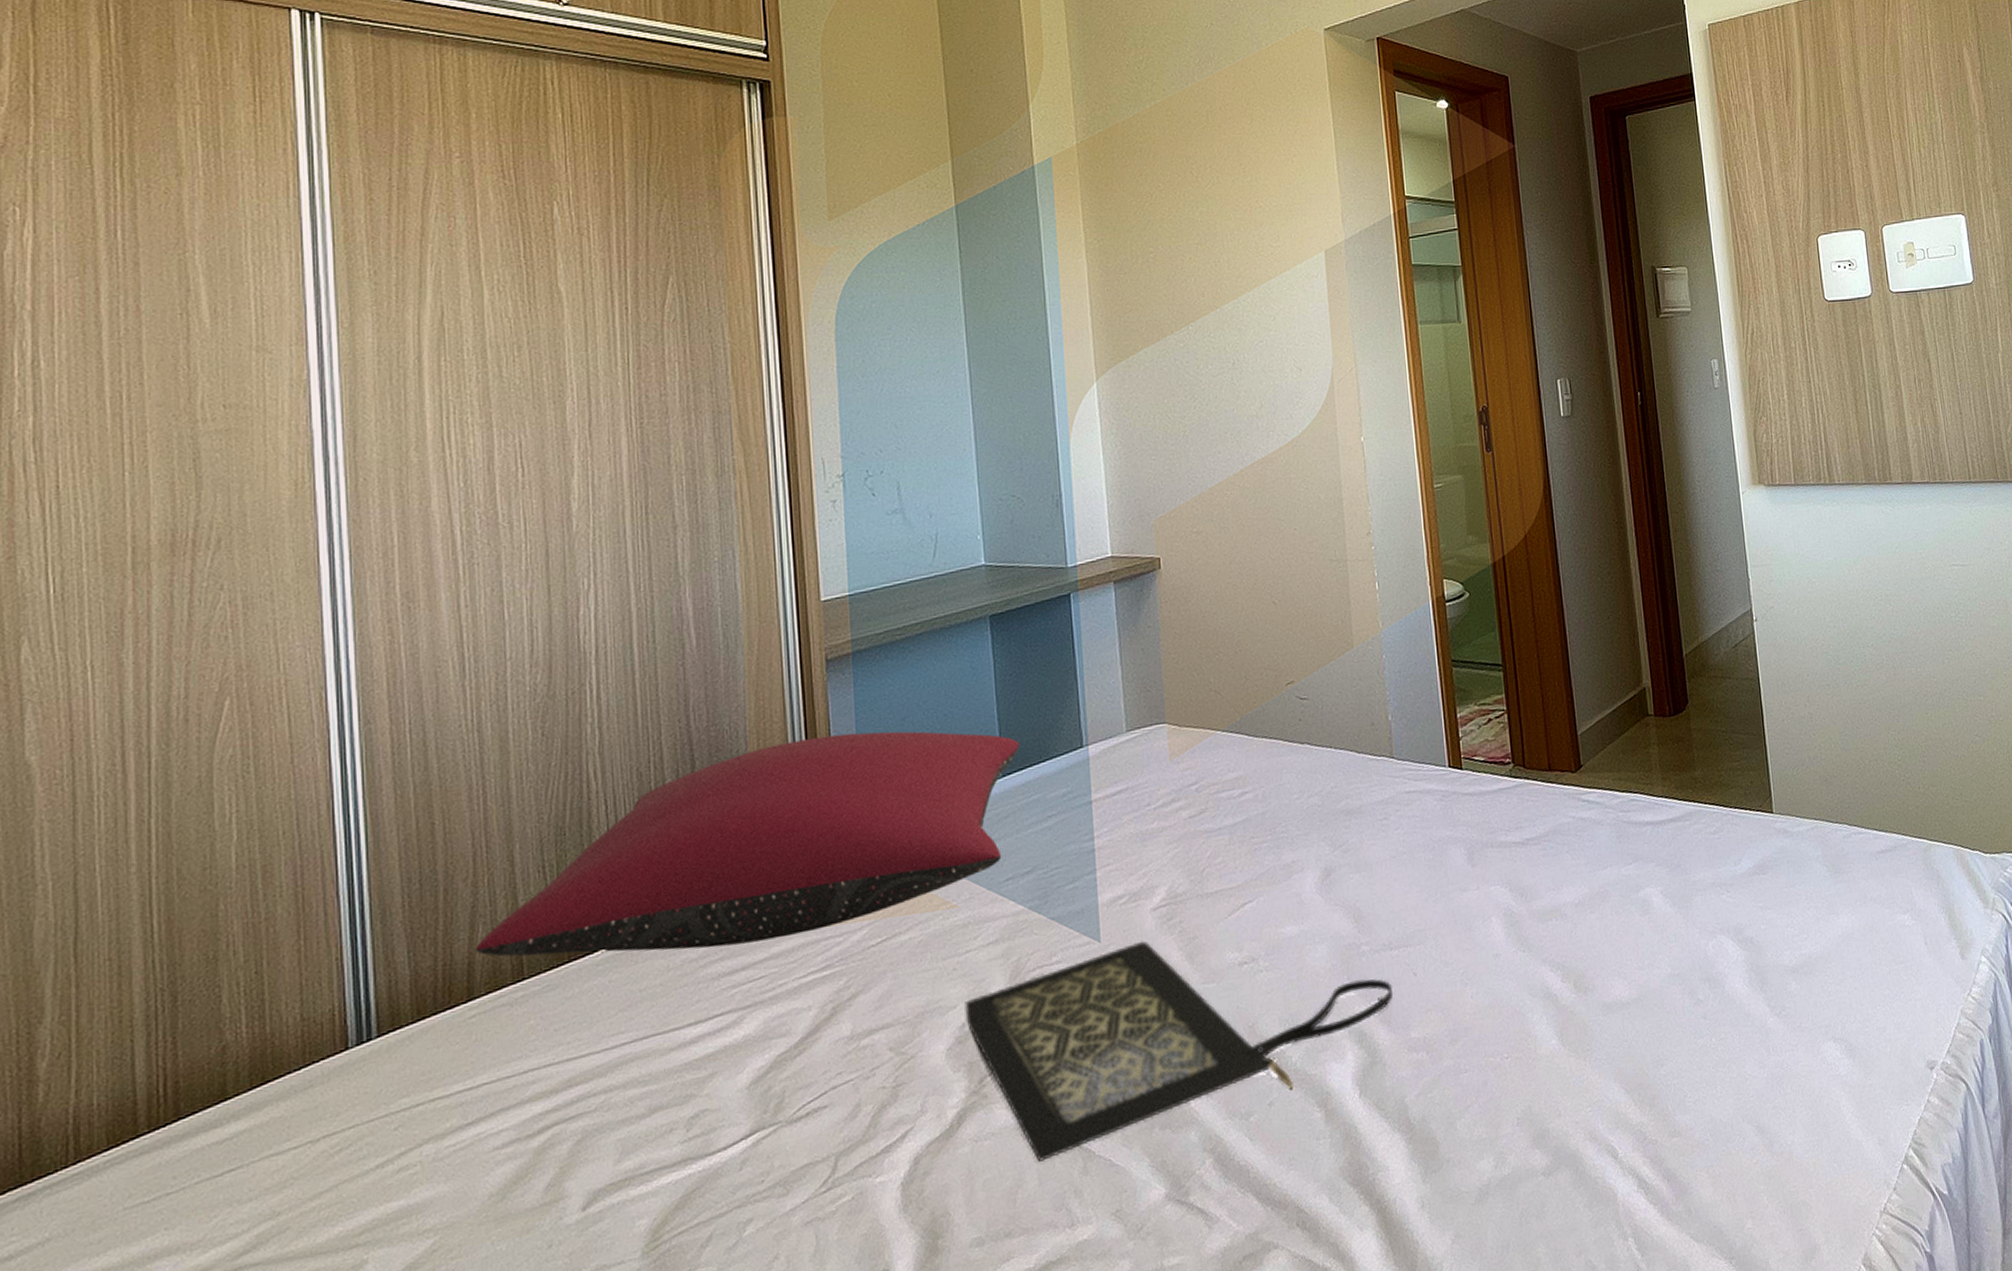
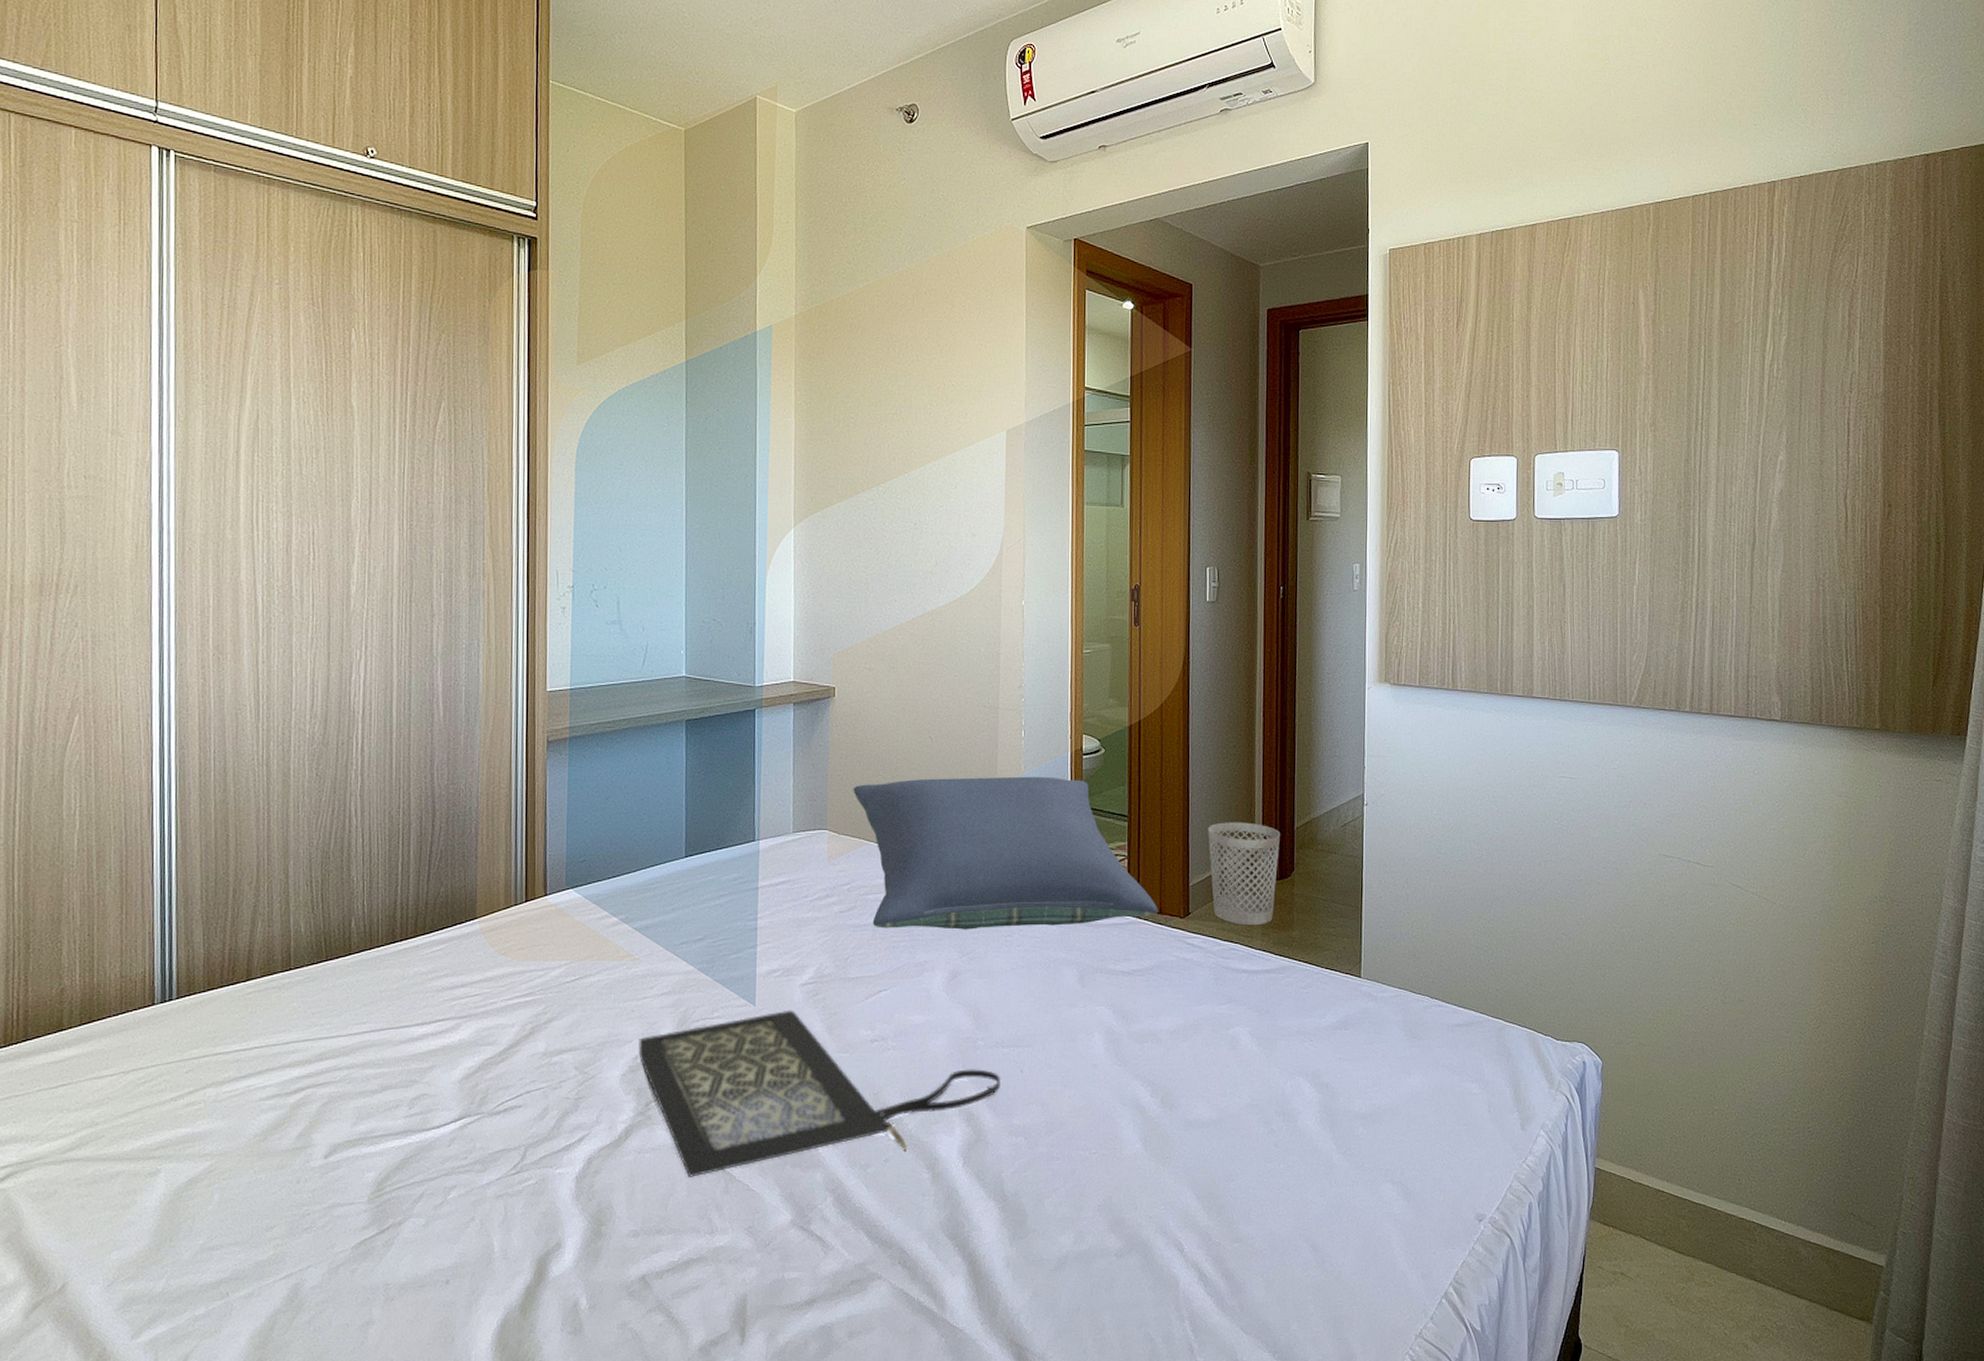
pillow: present [475,731,1020,957] -> none [254,804,702,965]
pillow: none [1191,630,1547,830] -> present [853,776,1158,930]
wastebasket: none [1591,655,1672,772] -> present [1208,822,1280,926]

